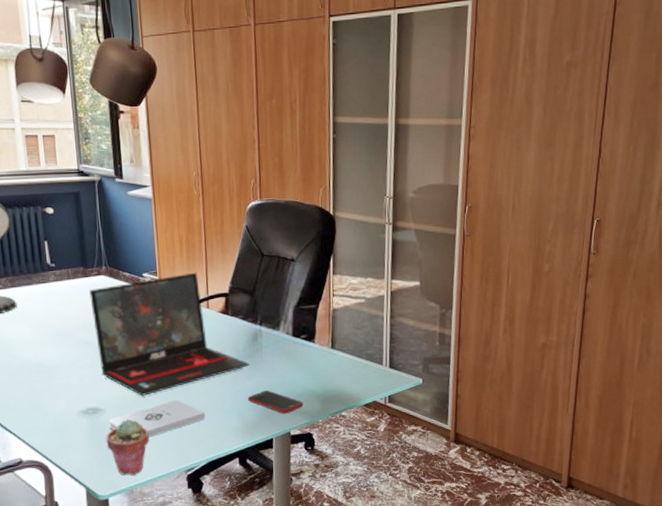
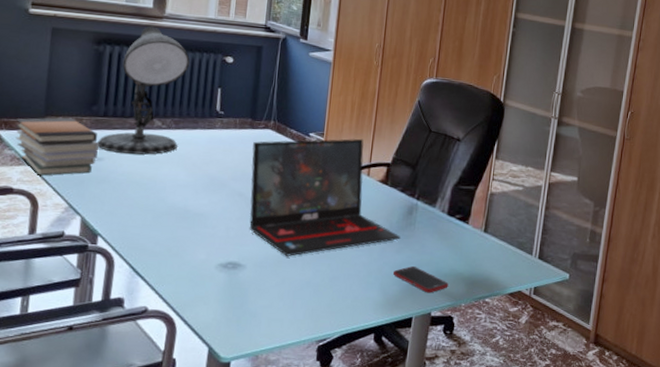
potted succulent: present [106,418,149,476] -> none [240,278,286,340]
notepad: present [108,400,206,437] -> none [245,265,348,301]

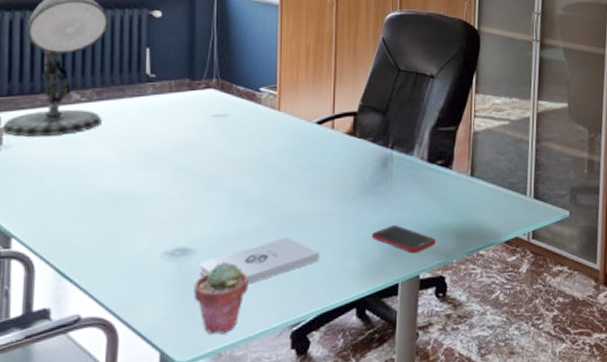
potted succulent: none [240,278,286,340] -> present [193,261,248,334]
notepad: none [245,265,348,301] -> present [199,237,320,285]
laptop: present [249,138,401,256] -> none [193,87,376,233]

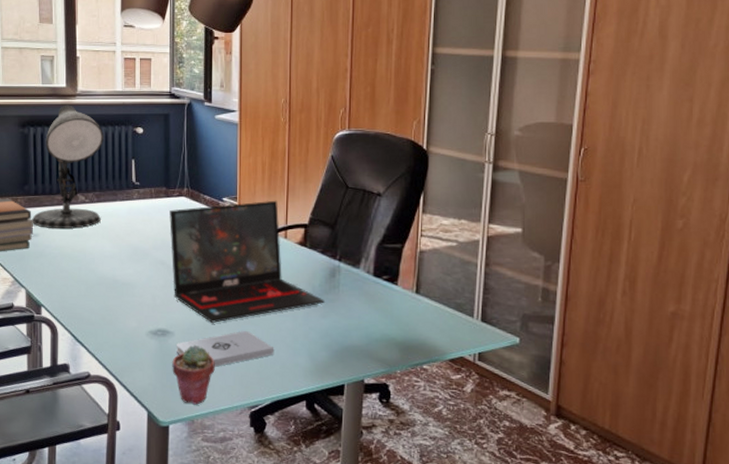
laptop: none [193,87,376,233] -> present [169,200,325,323]
cell phone: present [372,225,436,254] -> none [321,331,380,359]

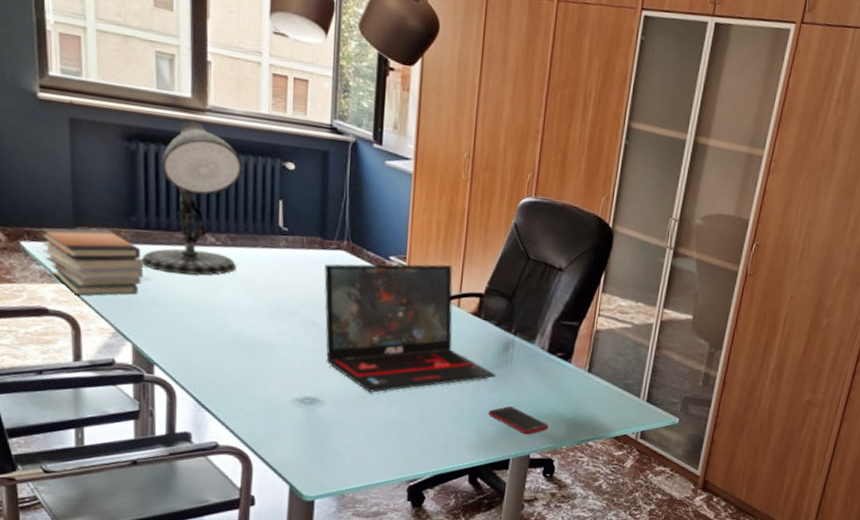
potted succulent: present [172,344,215,405] -> none [320,415,371,479]
notepad: present [176,331,274,367] -> none [326,402,439,439]
cell phone: none [321,331,380,359] -> present [489,406,549,435]

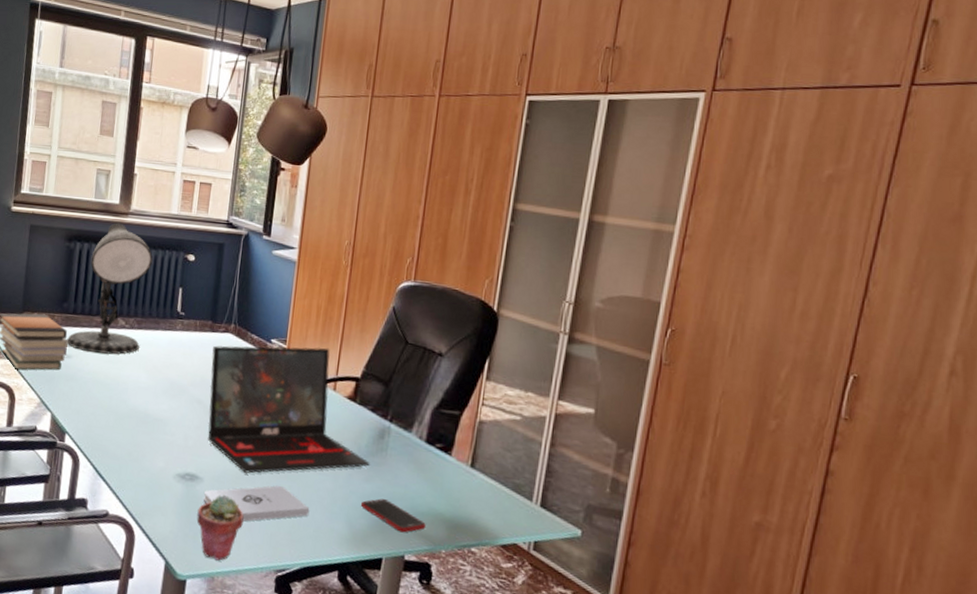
potted succulent: none [320,415,371,479] -> present [196,494,244,561]
notepad: none [326,402,439,439] -> present [203,485,310,522]

